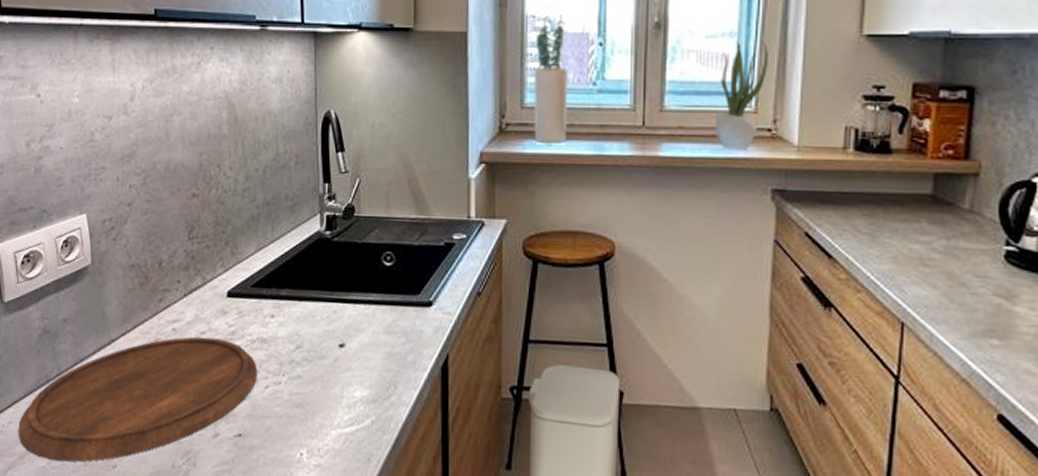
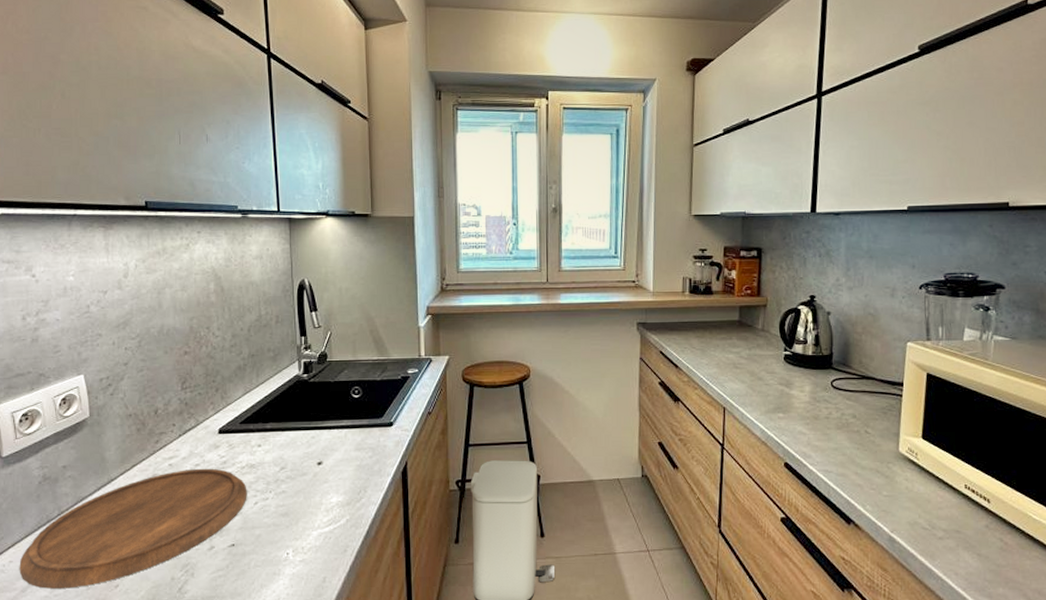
vase: present [533,15,568,145] -> none [466,203,493,299]
potted plant: present [714,40,768,150] -> none [596,220,631,296]

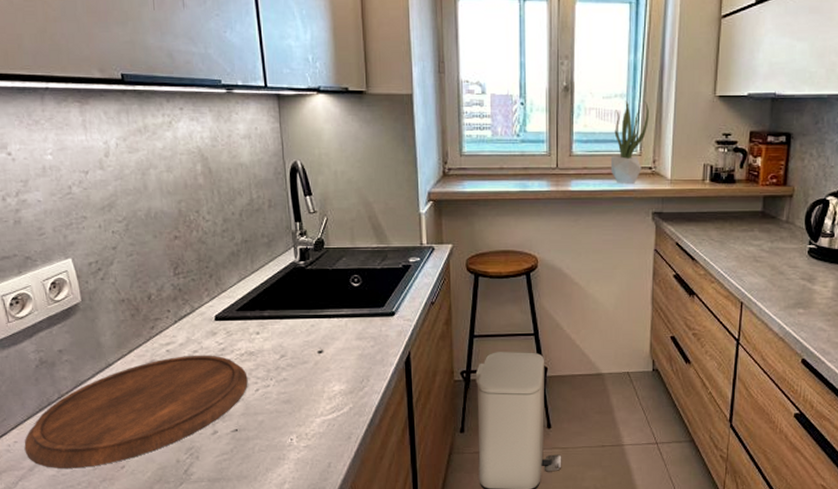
potted plant: none [596,220,631,296] -> present [610,100,649,184]

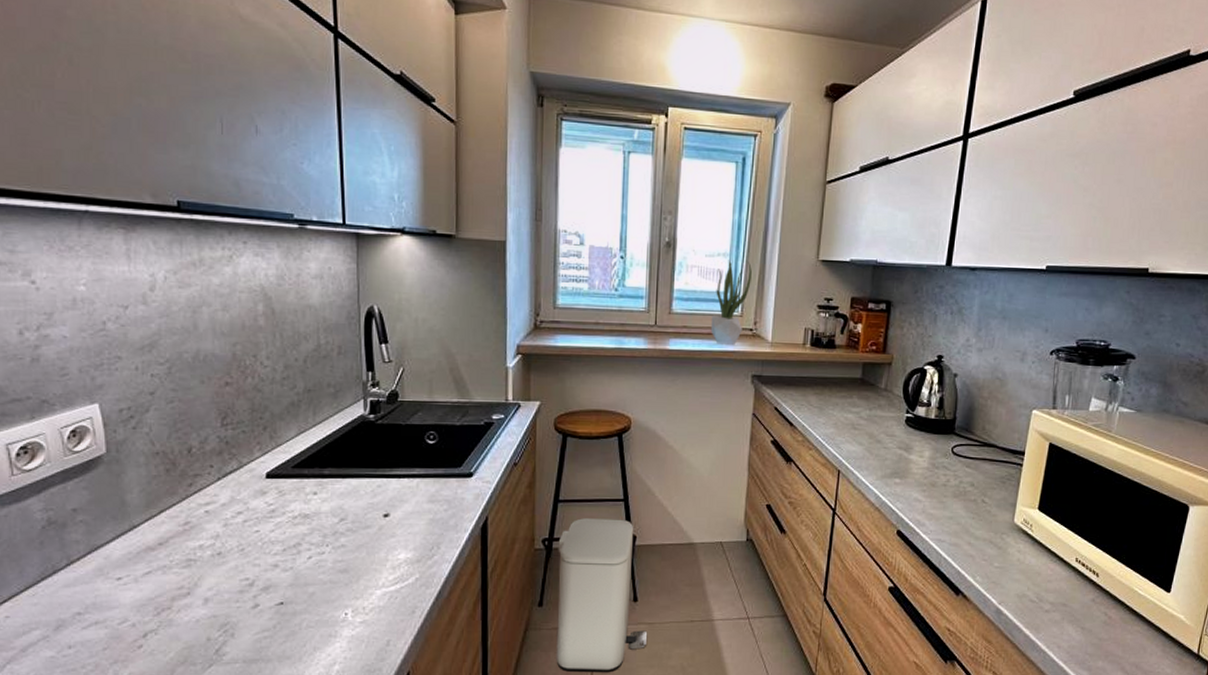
cutting board: present [24,355,248,468] -> none [18,516,300,648]

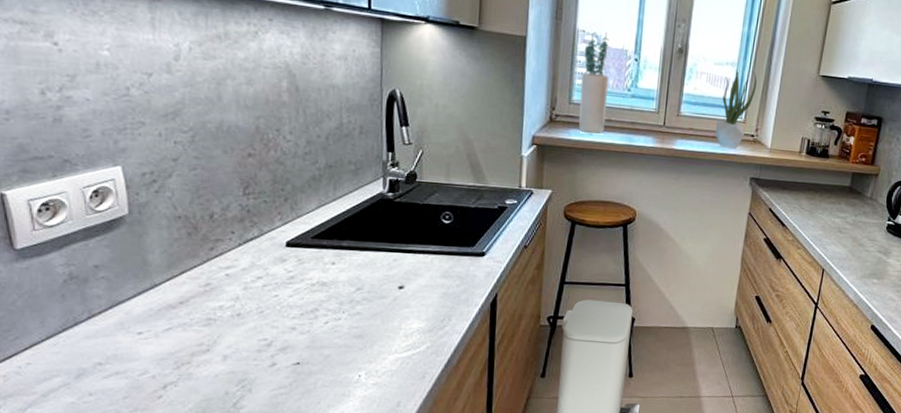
vase: none [564,231,594,339] -> present [578,32,609,135]

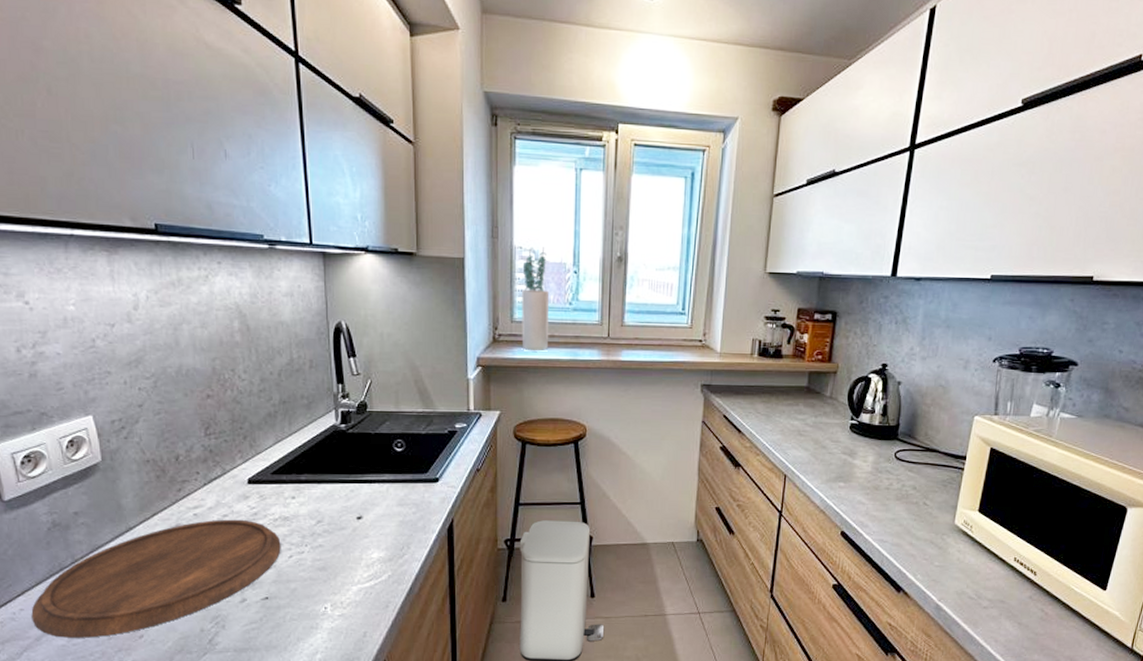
cutting board: none [39,281,317,396] -> present [31,519,281,638]
potted plant: present [715,69,757,149] -> none [661,273,701,356]

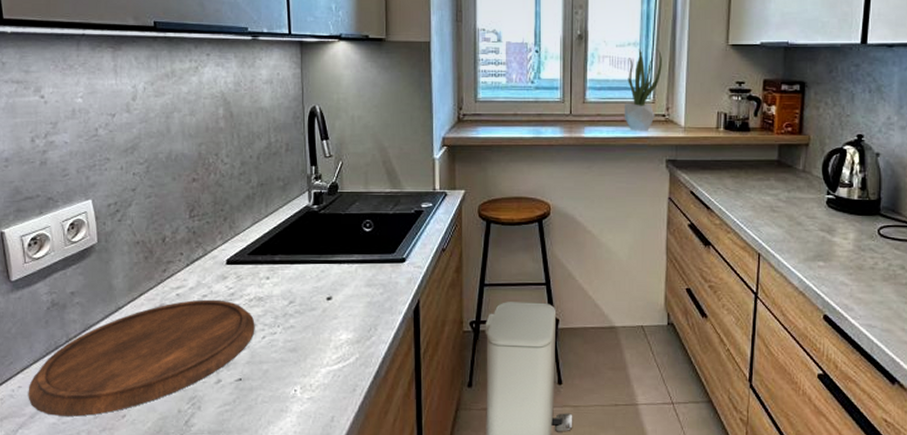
vase: present [521,247,549,352] -> none [485,28,512,130]
potted plant: none [661,273,701,356] -> present [624,49,662,131]

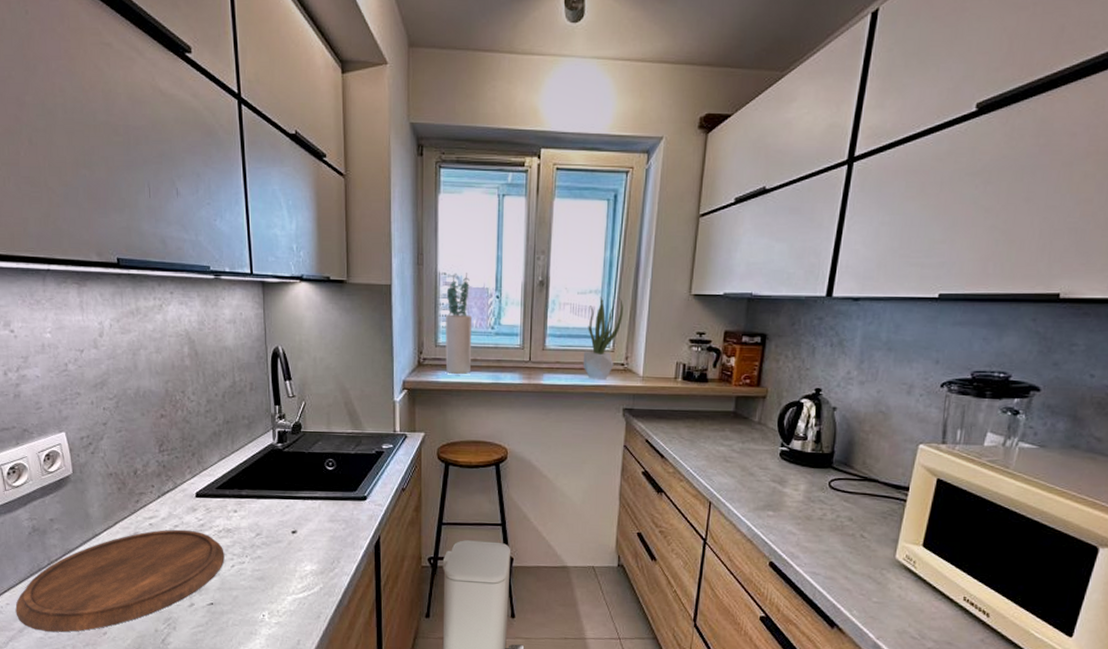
vase: none [485,28,512,130] -> present [445,273,472,375]

